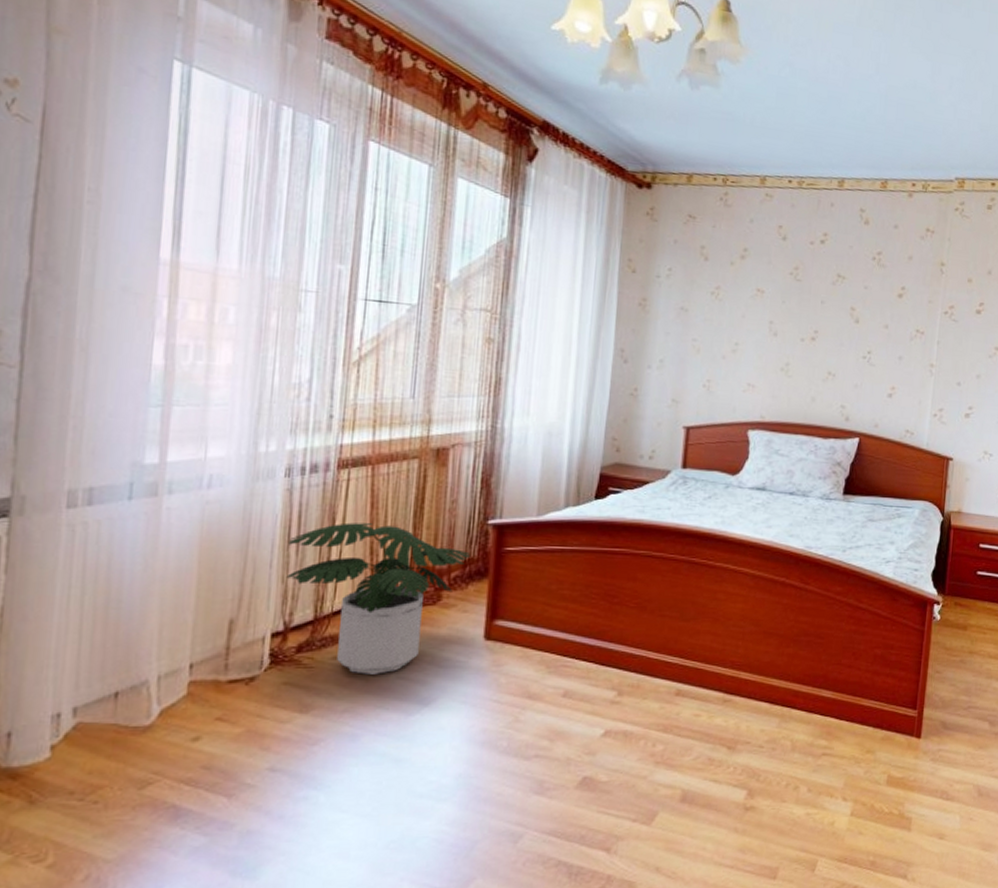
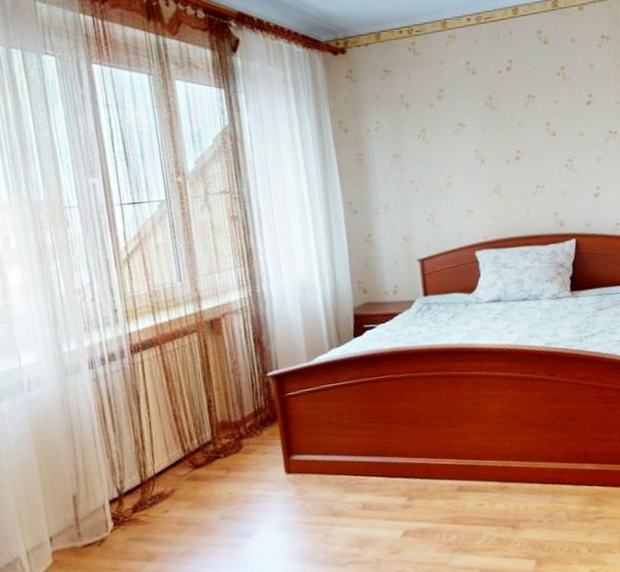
potted plant: present [286,522,470,674] -> none [105,392,258,521]

